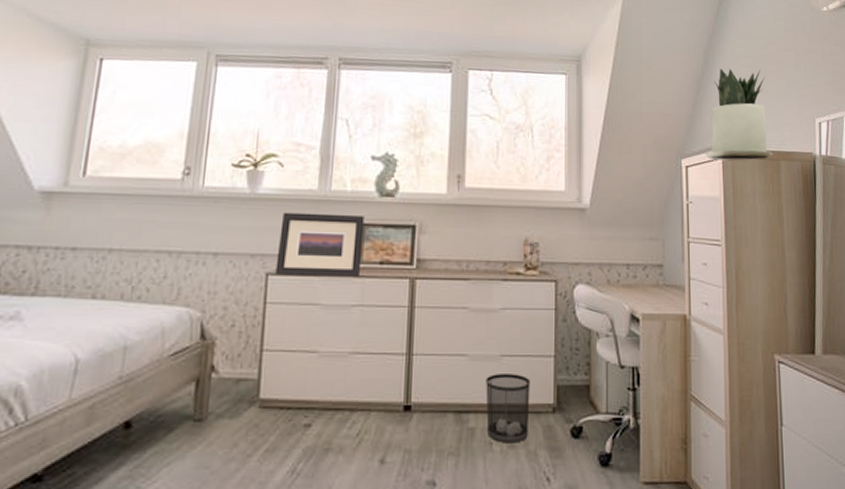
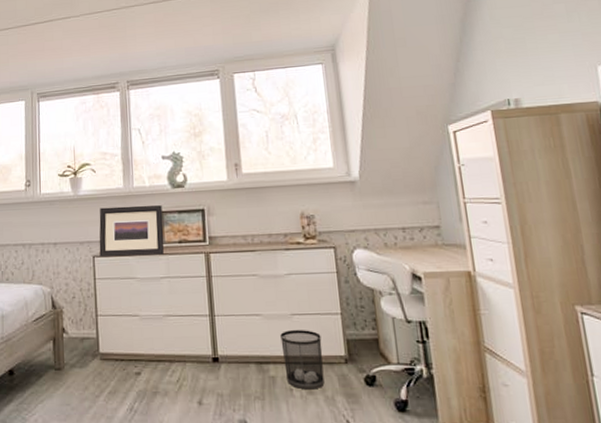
planter: present [705,68,774,162] -> none [473,27,552,123]

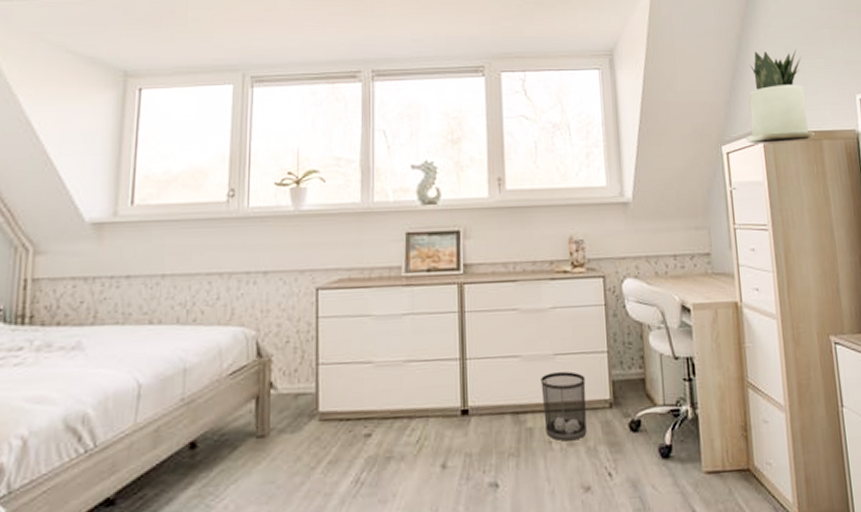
picture frame: present [99,205,164,258] -> none [325,225,409,290]
planter: none [473,27,552,123] -> present [745,49,816,145]

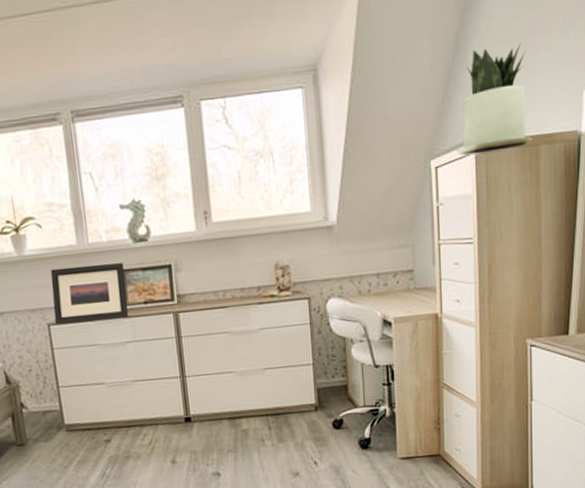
picture frame: none [325,225,409,290] -> present [51,263,128,325]
waste bin: present [541,371,587,442] -> none [253,382,295,439]

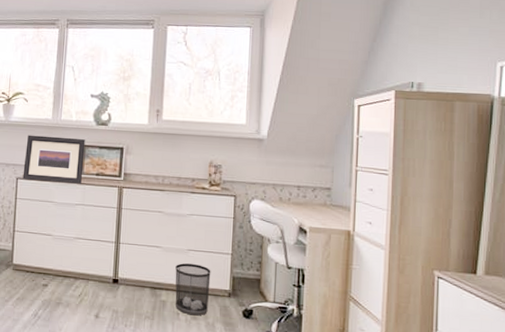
waste bin: none [253,382,295,439] -> present [175,263,211,316]
planter: present [456,43,533,156] -> none [378,17,449,102]

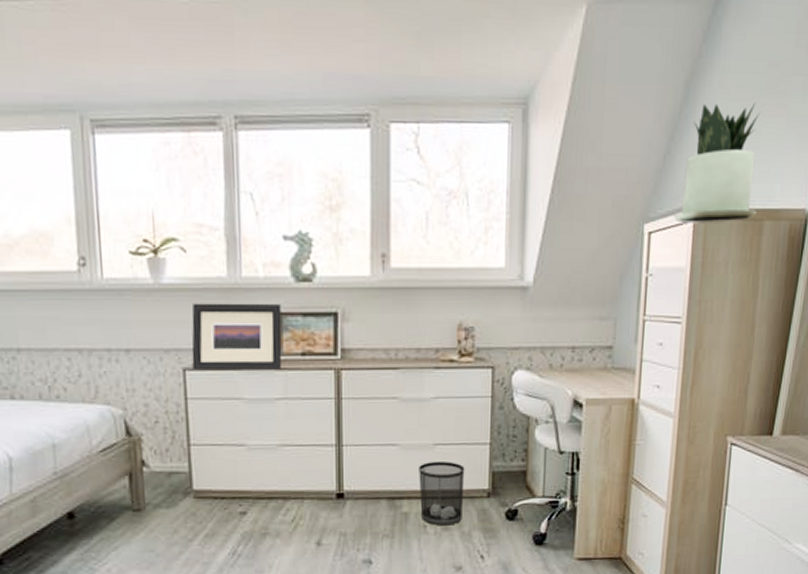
planter: none [378,17,449,102] -> present [673,102,761,224]

